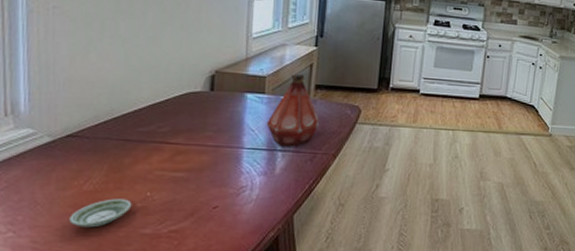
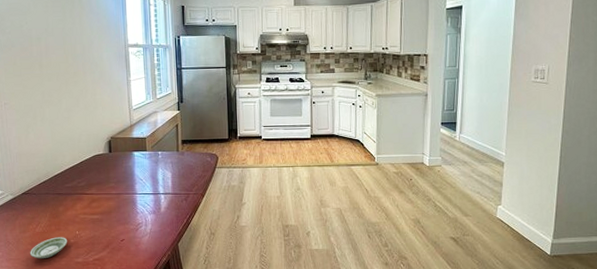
bottle: present [266,74,319,147] -> none [150,133,188,191]

